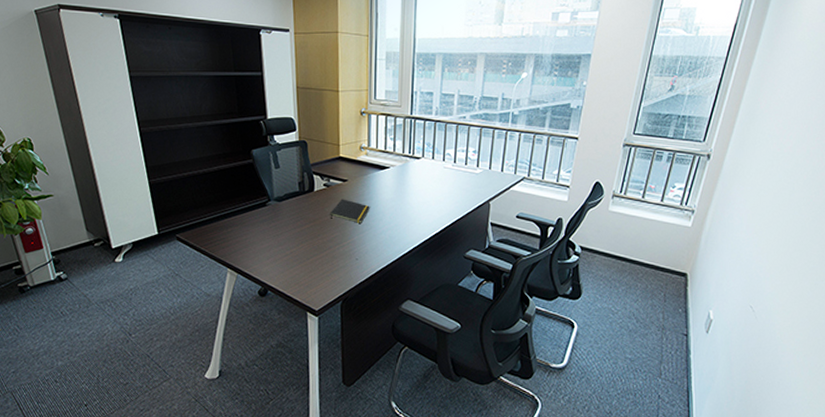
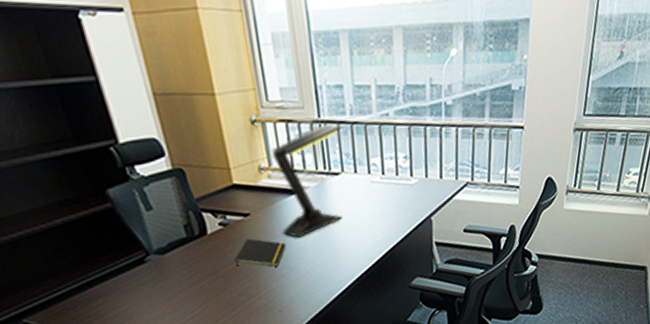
desk lamp: none [369,119,429,203] -> present [271,123,343,238]

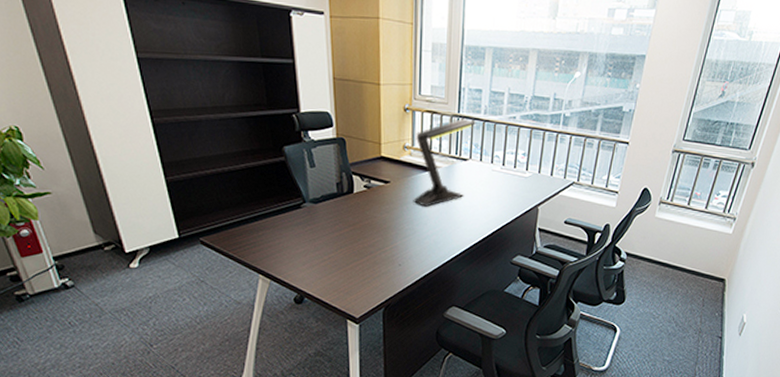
notepad: present [234,238,286,267] -> none [371,201,414,228]

